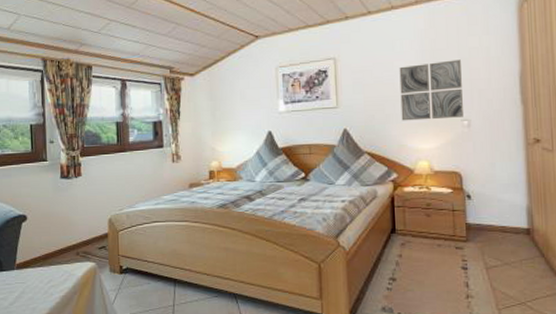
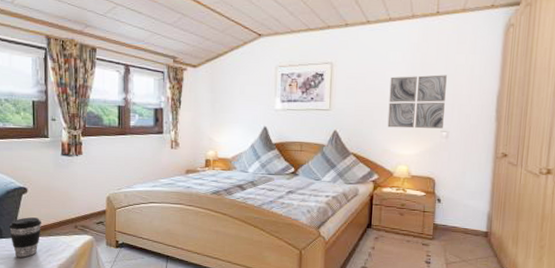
coffee cup: none [10,246,43,291] -> present [9,217,42,258]

